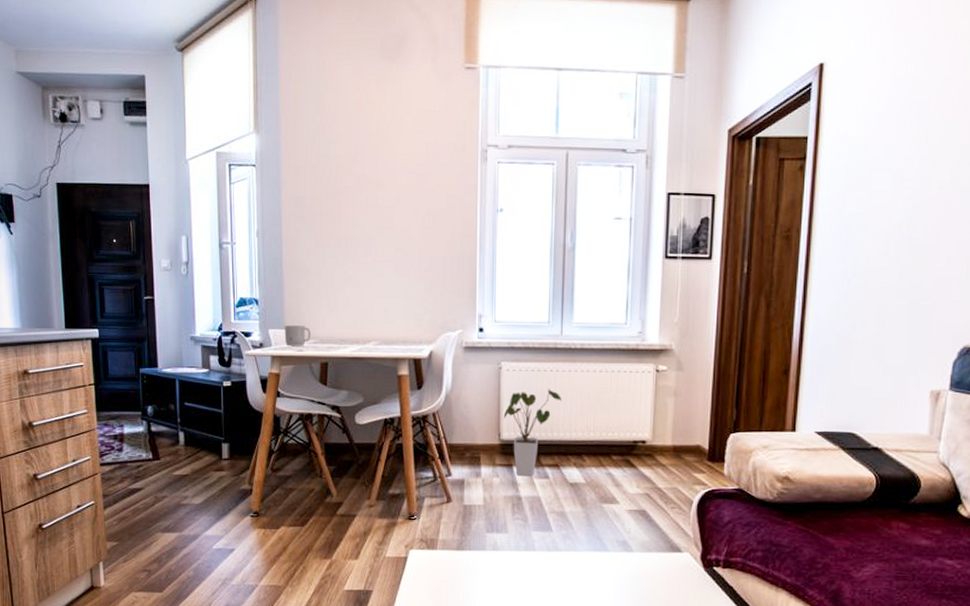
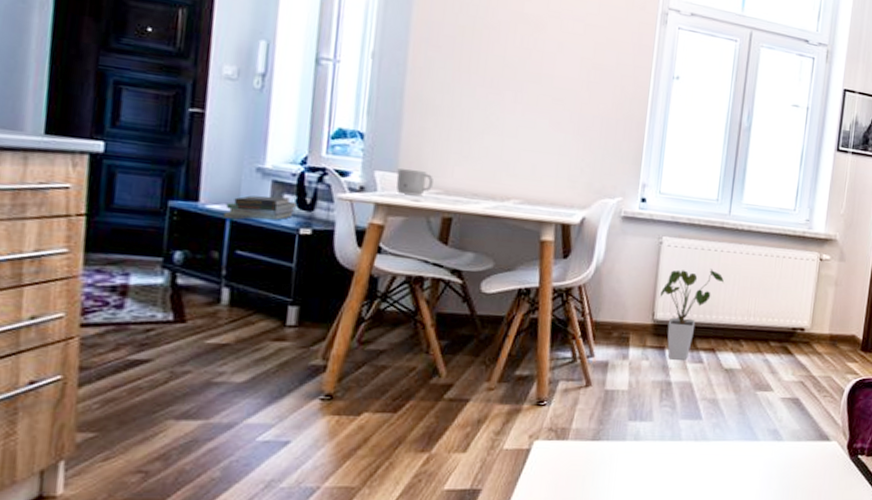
books: none [173,358,220,379] -> present [222,195,298,221]

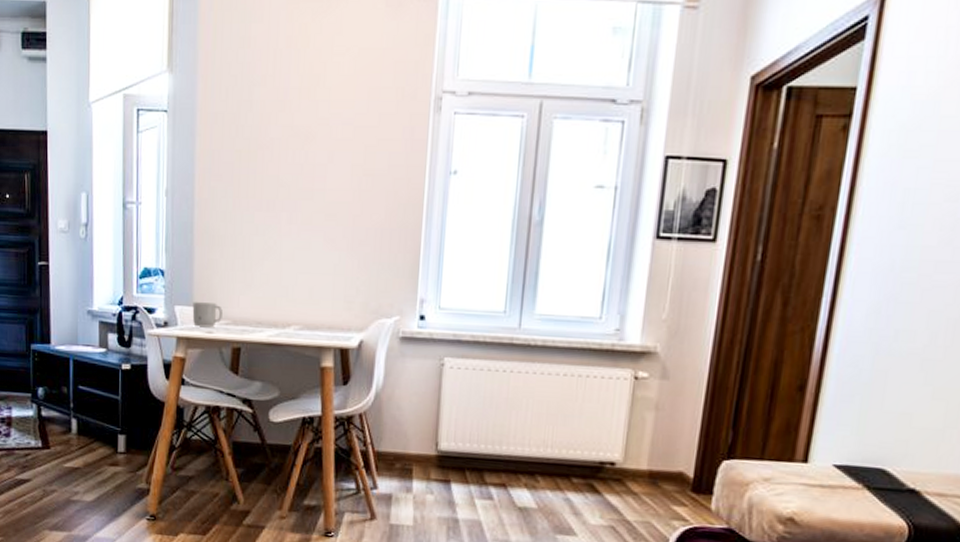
books: present [222,195,298,221] -> none [67,335,119,358]
house plant: present [659,268,724,360] -> none [442,392,515,496]

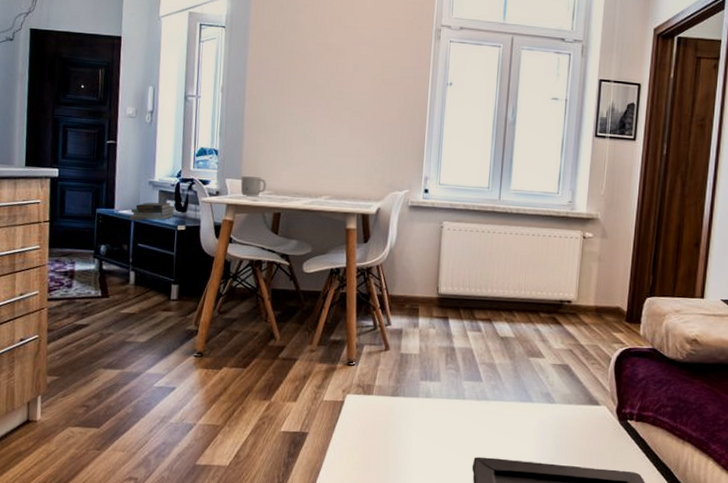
books: none [67,335,119,358] -> present [129,202,176,221]

